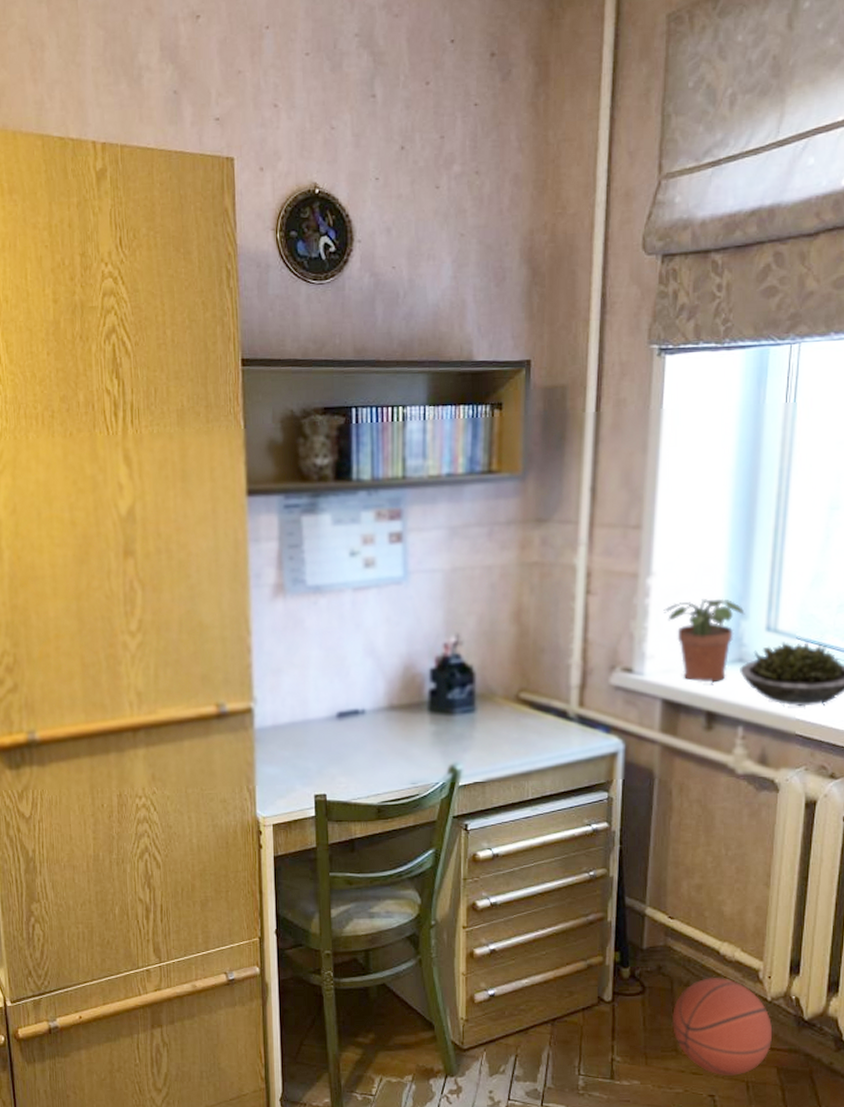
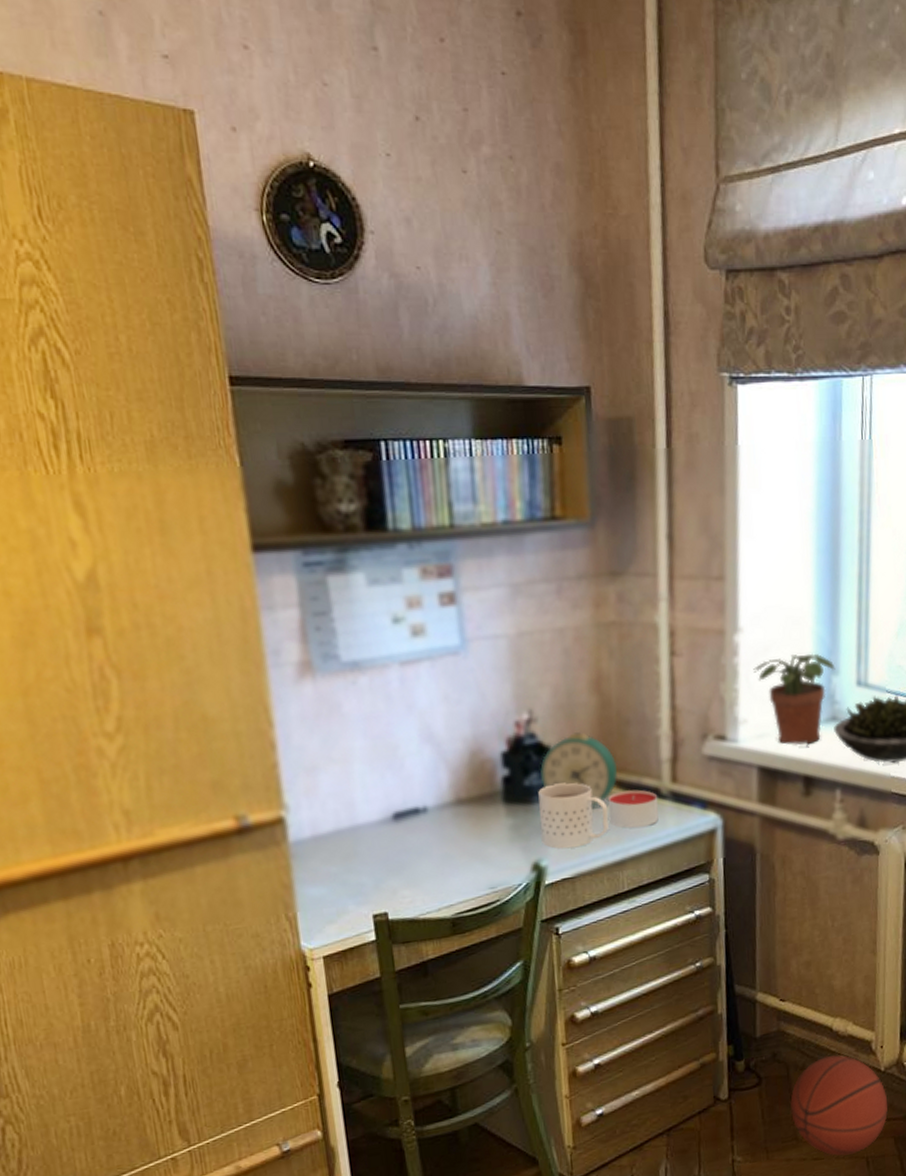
mug: none [458,699,519,757] -> present [538,782,609,849]
alarm clock: none [462,655,531,724] -> present [540,731,619,808]
candle: none [519,710,565,745] -> present [607,789,659,829]

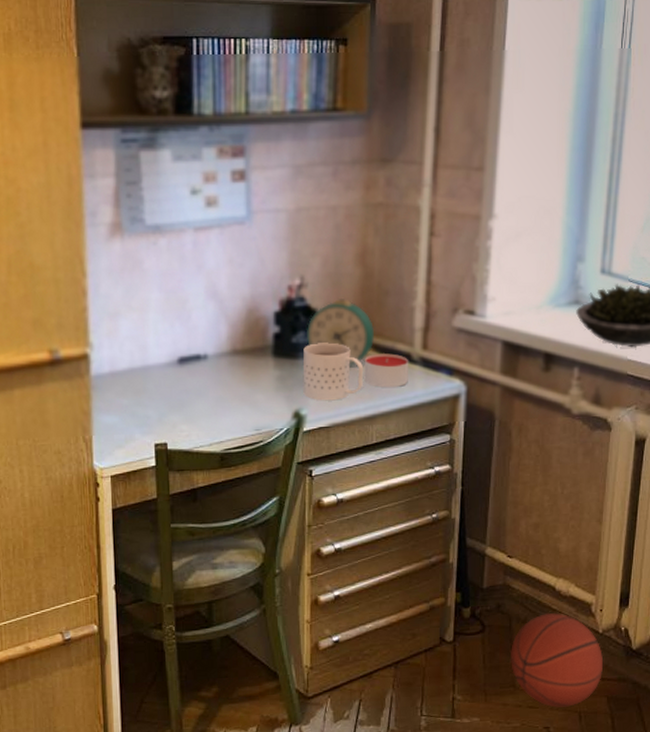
potted plant: present [753,653,836,745] -> none [504,241,582,325]

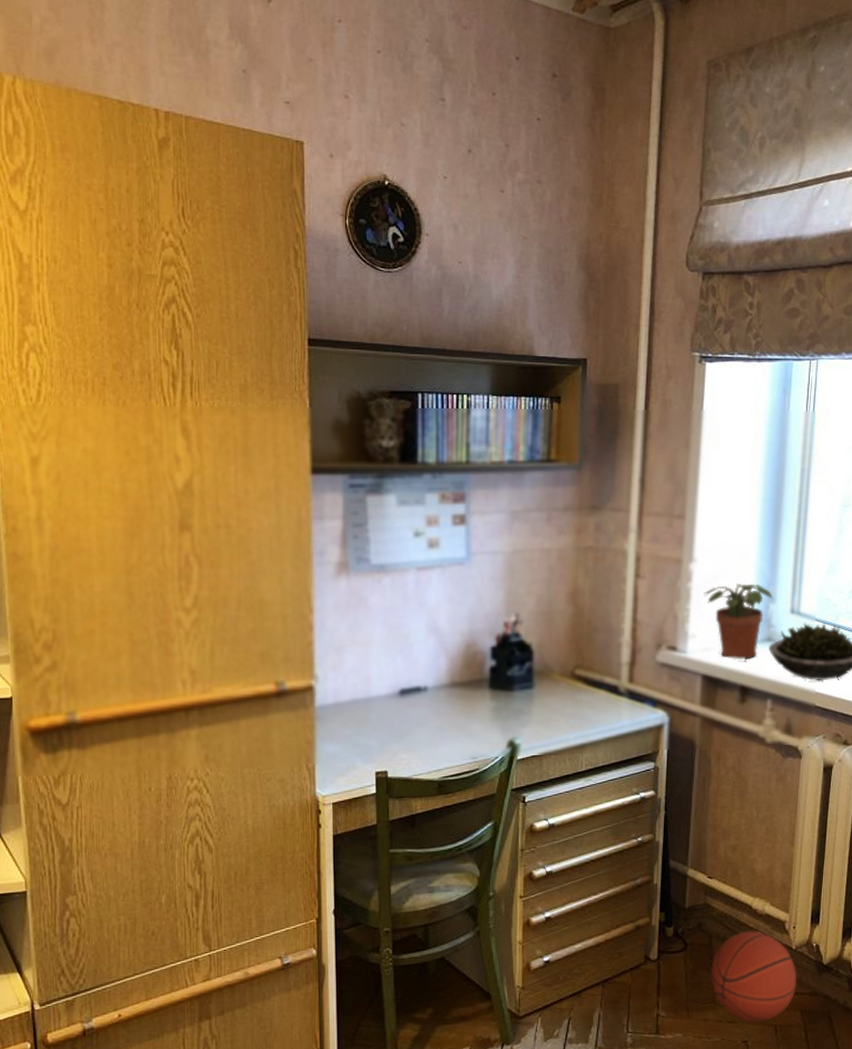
mug: present [302,342,364,401] -> none [517,676,574,731]
alarm clock: present [307,298,375,368] -> none [521,634,585,699]
candle: present [364,353,409,388] -> none [574,686,617,719]
potted plant: none [504,241,582,325] -> present [704,583,773,660]

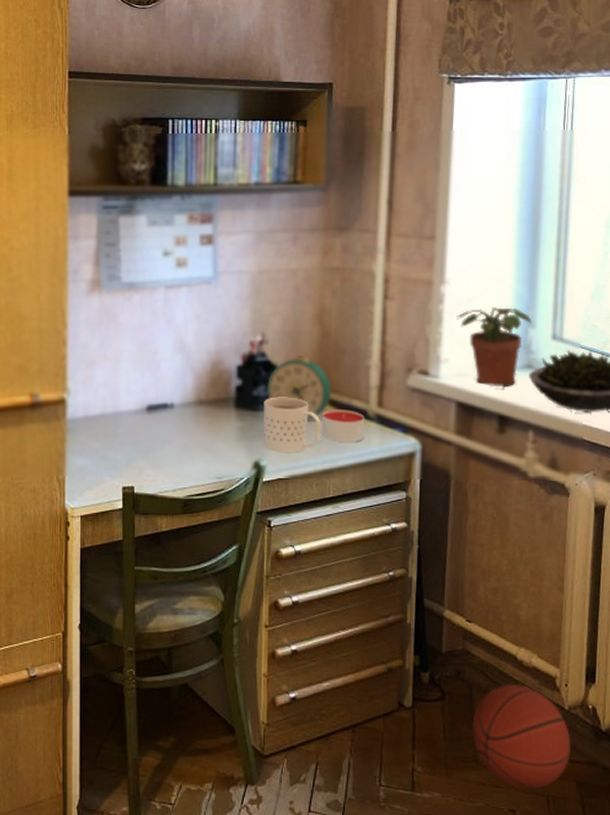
mug: none [517,676,574,731] -> present [263,397,321,453]
alarm clock: none [521,634,585,699] -> present [267,354,332,422]
candle: none [574,686,617,719] -> present [321,409,365,443]

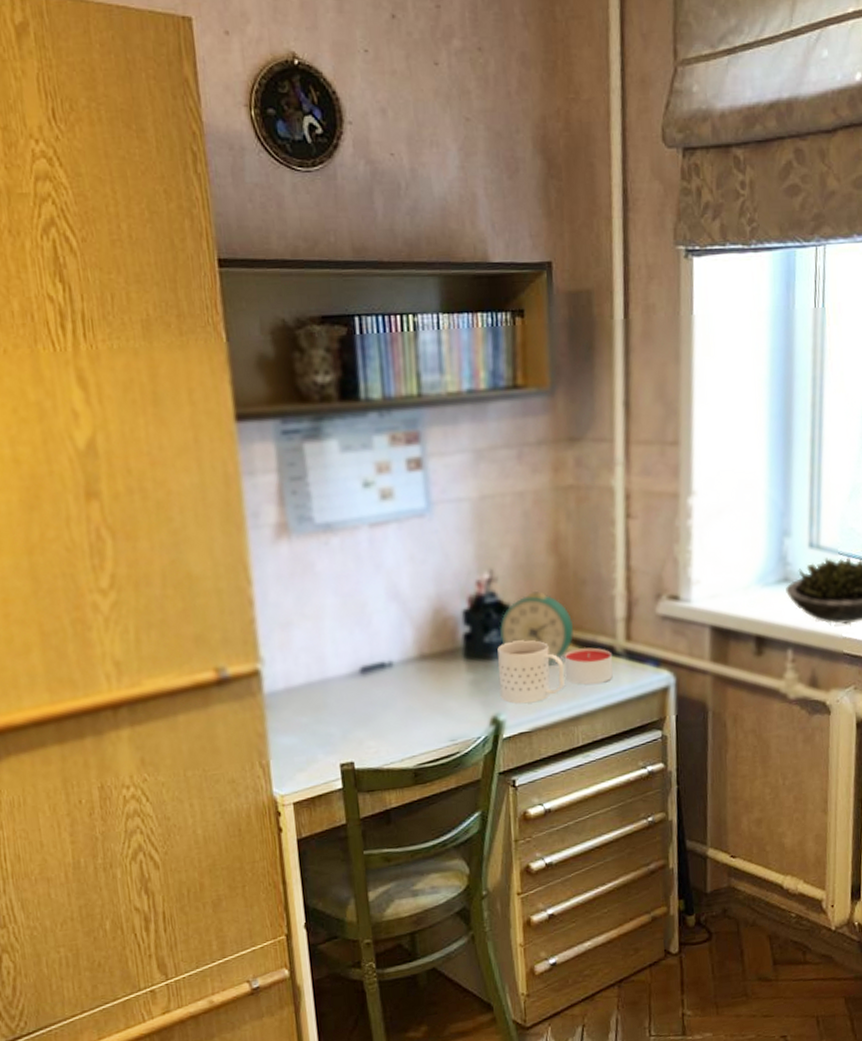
potted plant: present [456,307,532,388] -> none [706,516,788,606]
basketball: present [471,683,572,789] -> none [740,913,839,1014]

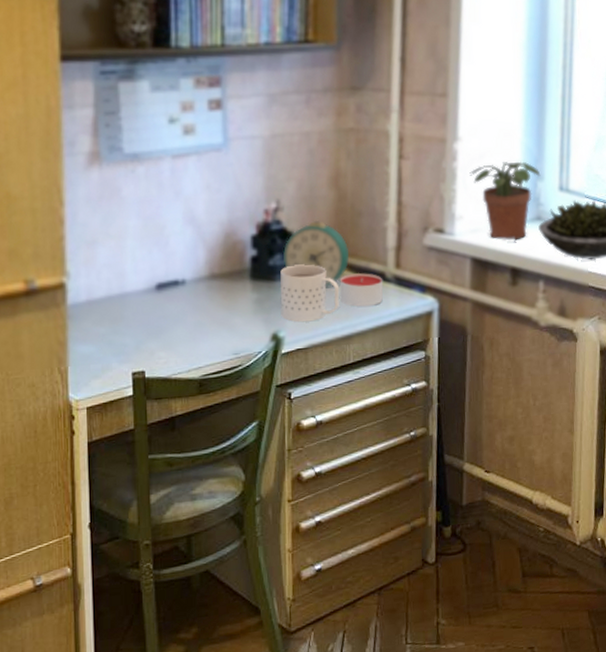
potted plant: none [706,516,788,606] -> present [469,161,541,241]

